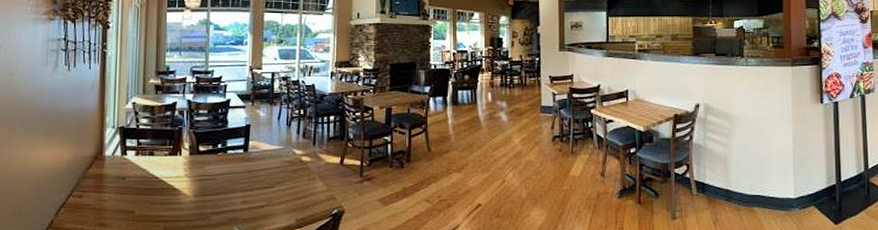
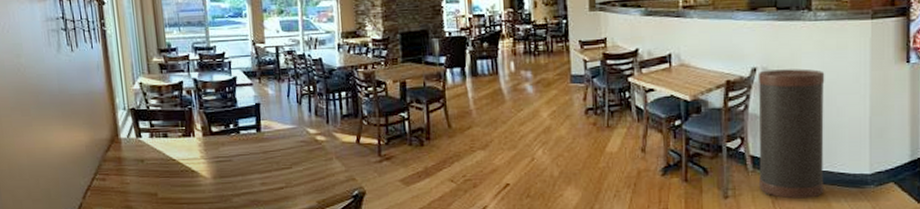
trash can: none [700,106,758,220] -> present [757,68,825,199]

